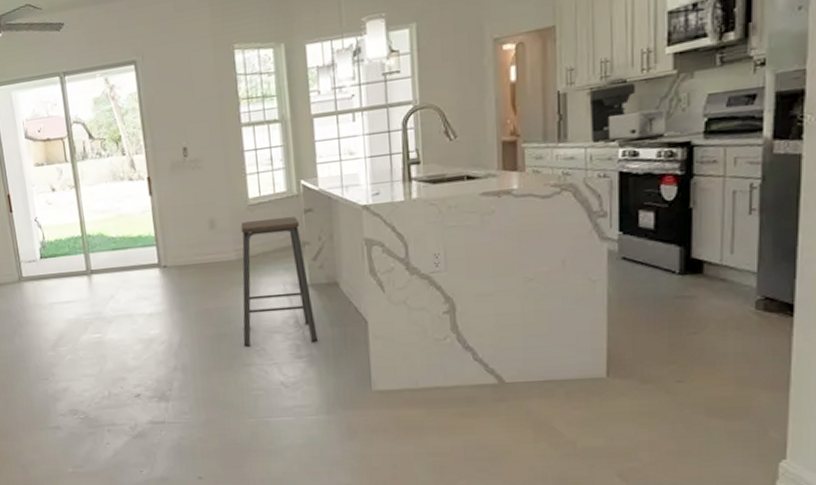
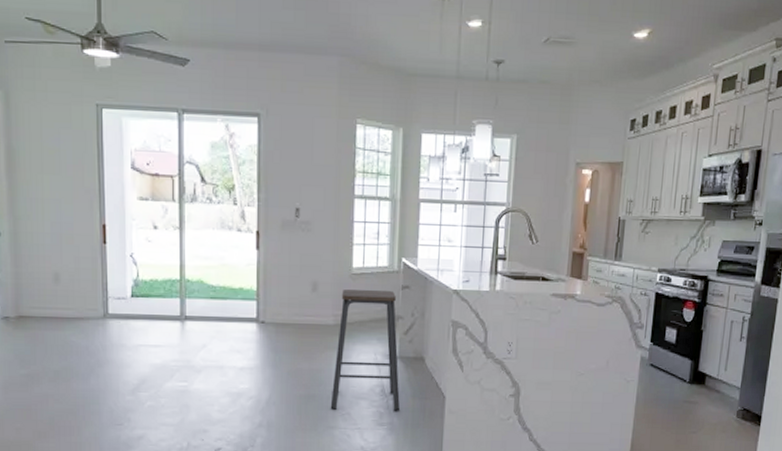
coffee maker: present [590,82,636,143] -> none [639,220,675,266]
toaster: present [607,108,667,142] -> none [651,244,694,270]

